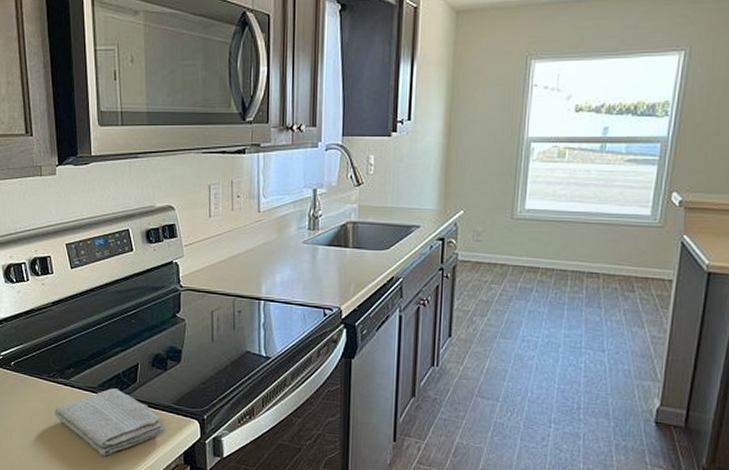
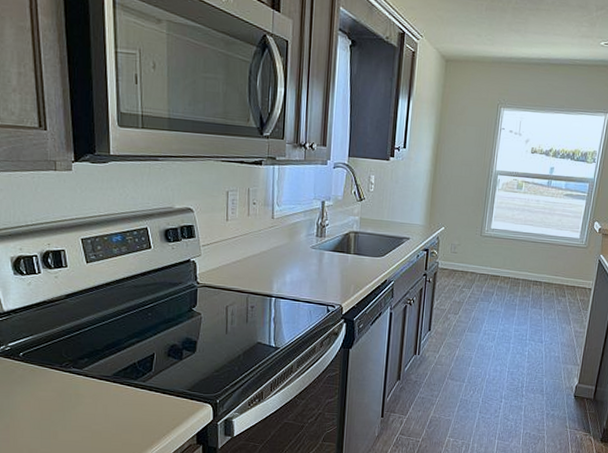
washcloth: present [53,388,165,456] -> none [65,377,179,440]

